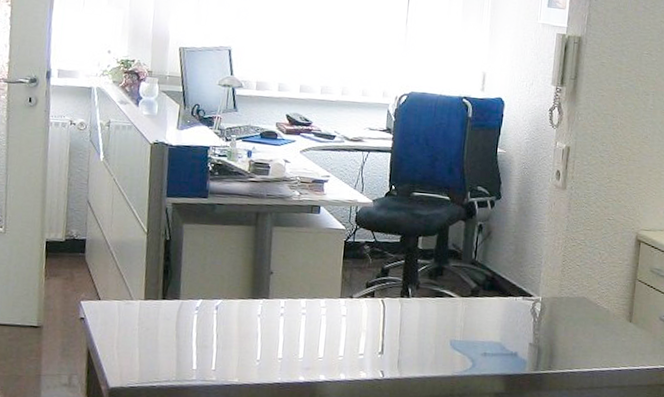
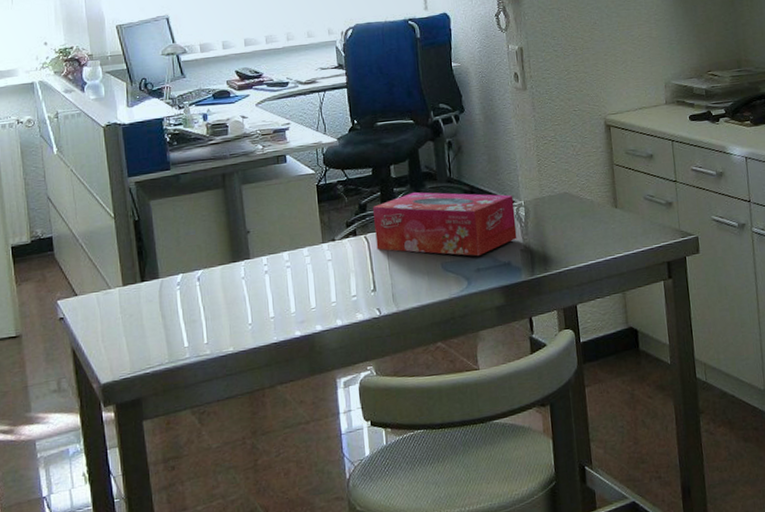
tissue box: none [391,266,532,342] -> present [372,191,517,257]

